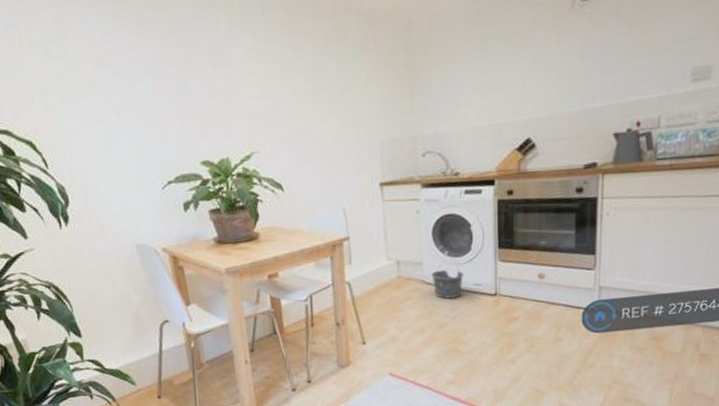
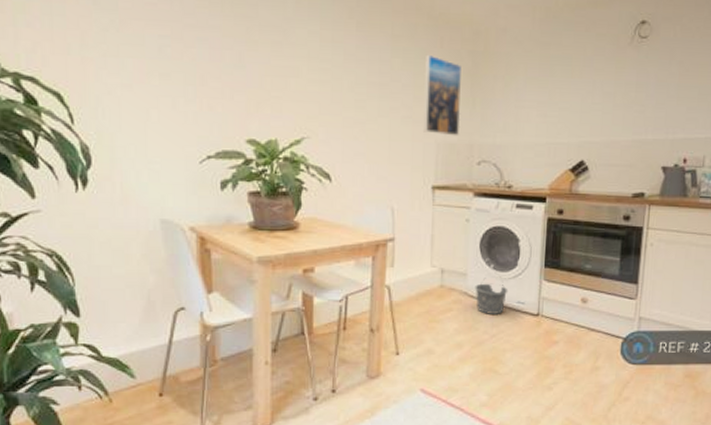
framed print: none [360,53,402,132] -> present [423,54,461,136]

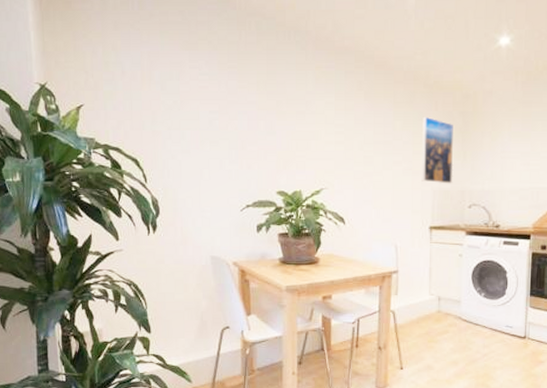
bucket: present [475,272,508,314] -> none [468,300,498,336]

